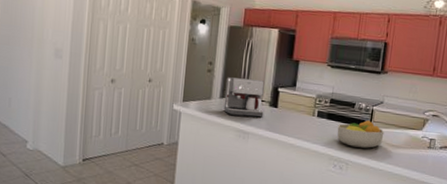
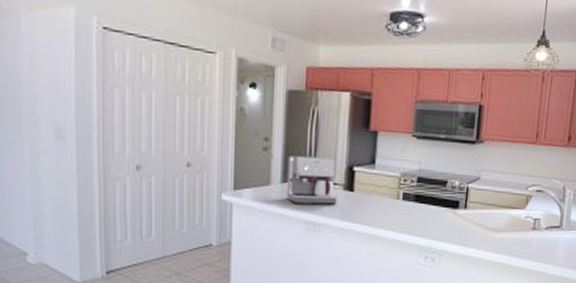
fruit bowl: present [337,120,384,148] -> none [427,201,482,234]

